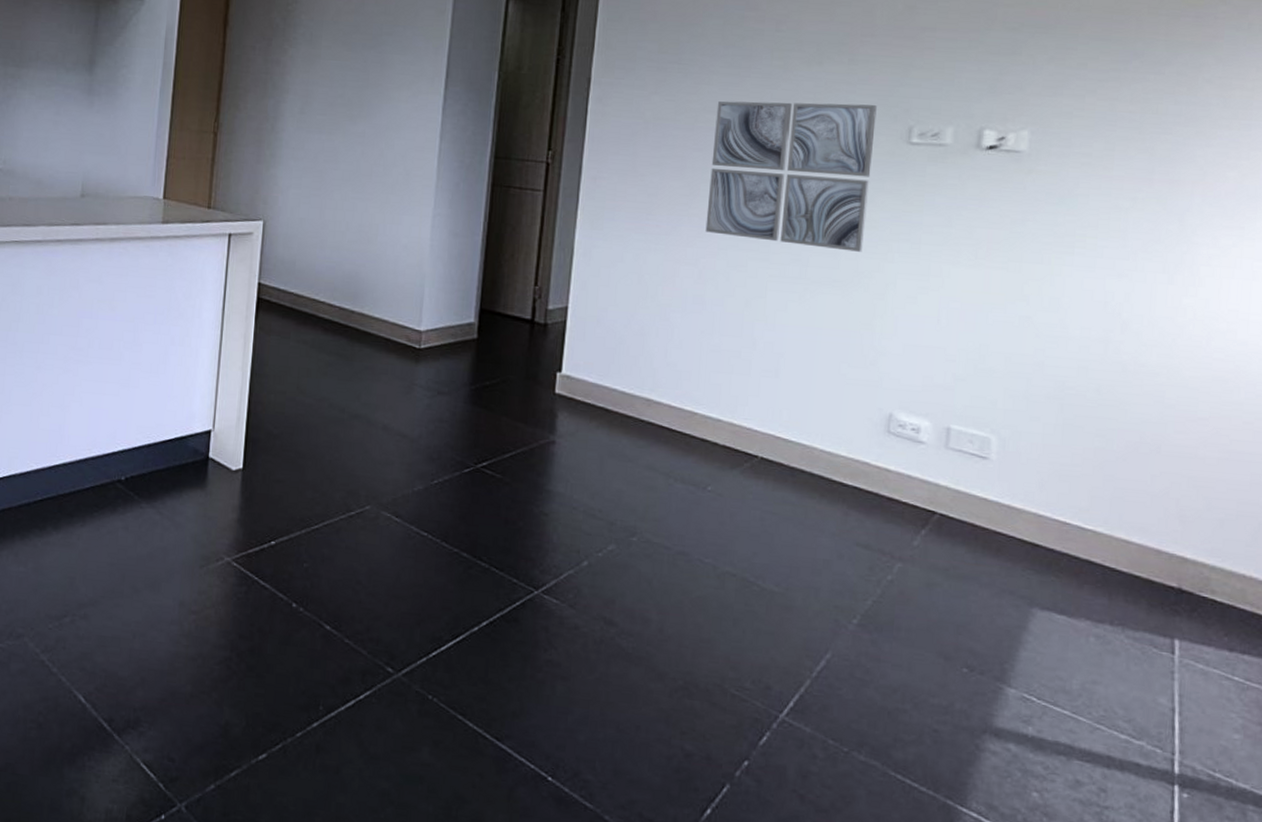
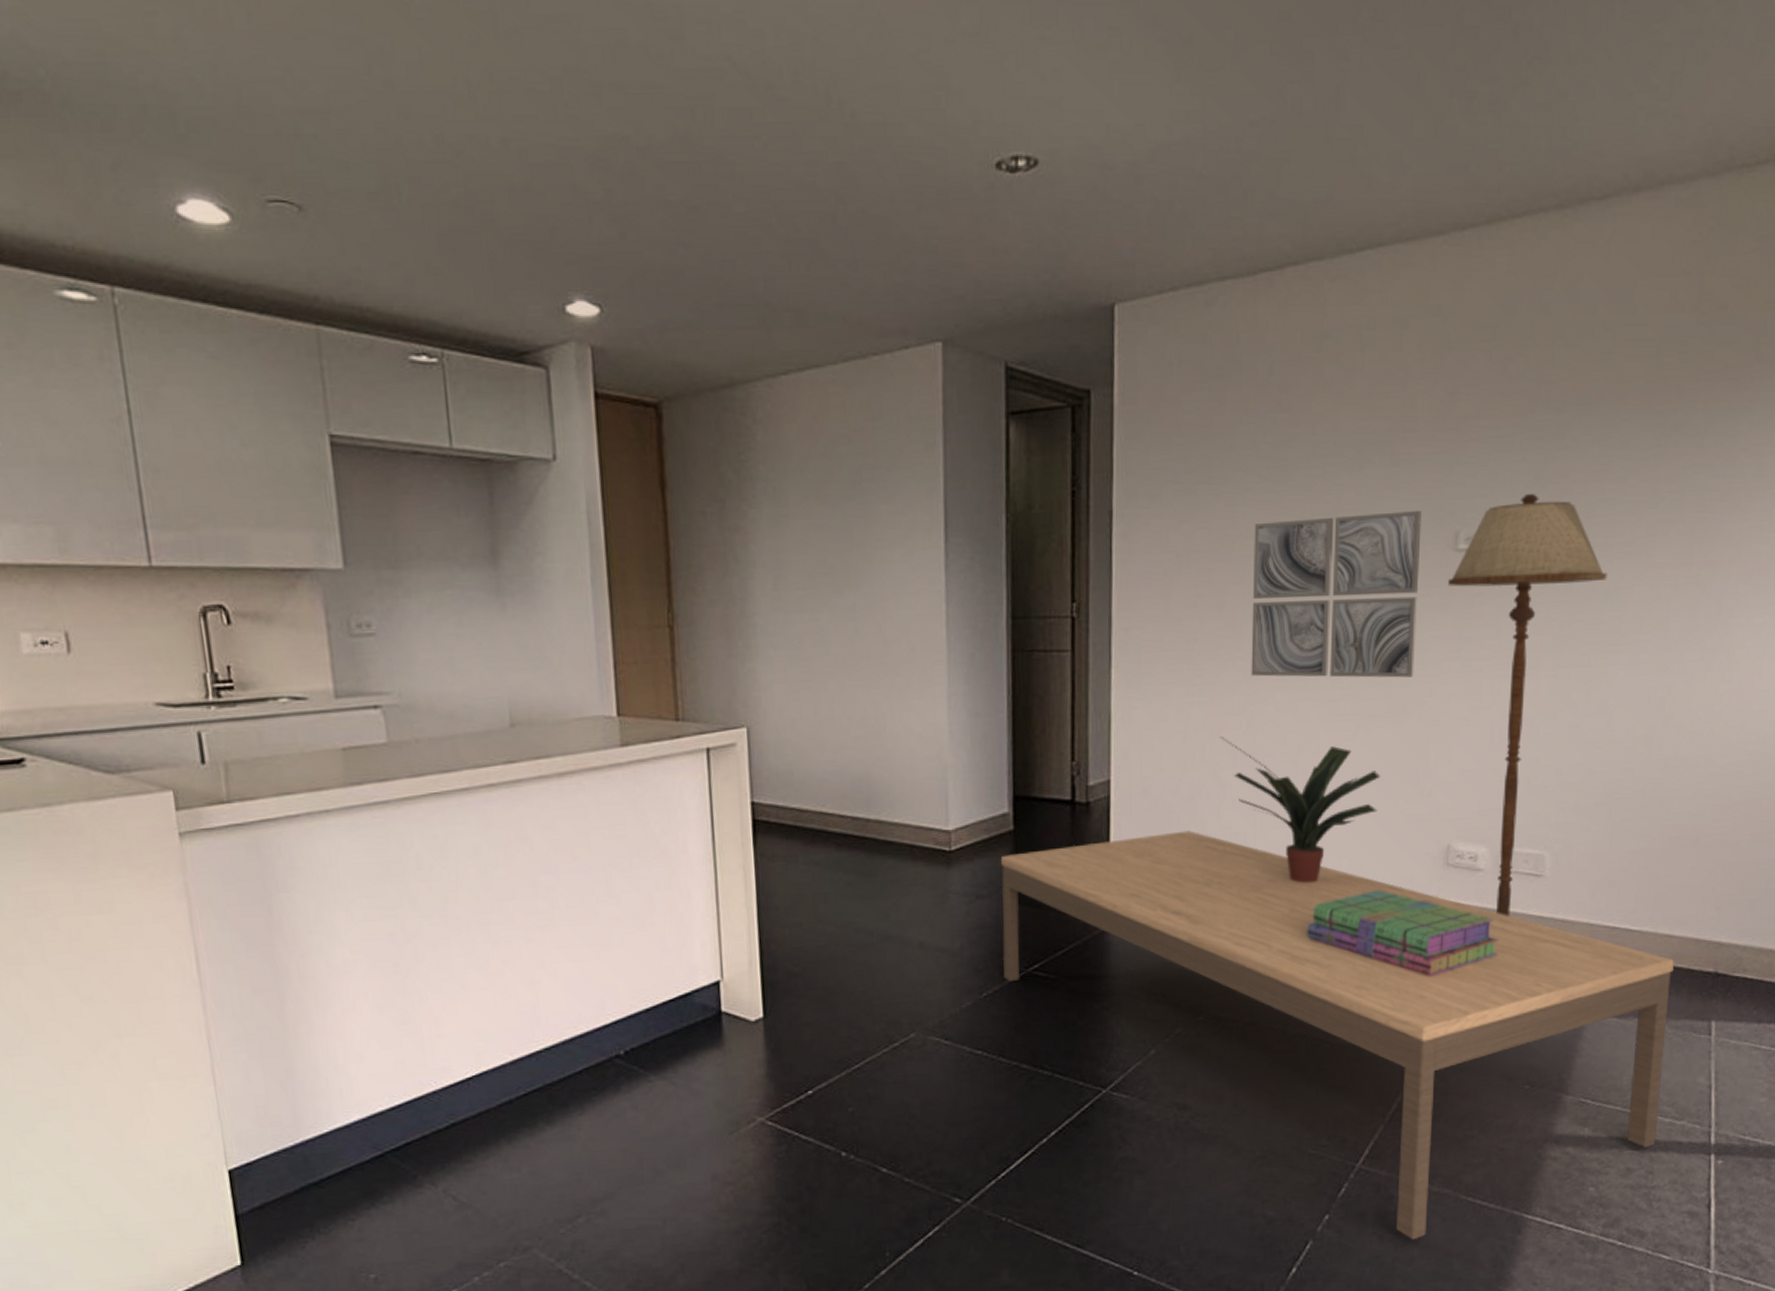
coffee table: none [455,359,1133,808] -> present [1000,830,1675,1240]
potted plant: none [671,282,825,429] -> present [1219,737,1381,884]
stack of books: none [743,445,940,539] -> present [1307,889,1499,976]
floor lamp: none [899,100,1063,493] -> present [1447,493,1608,917]

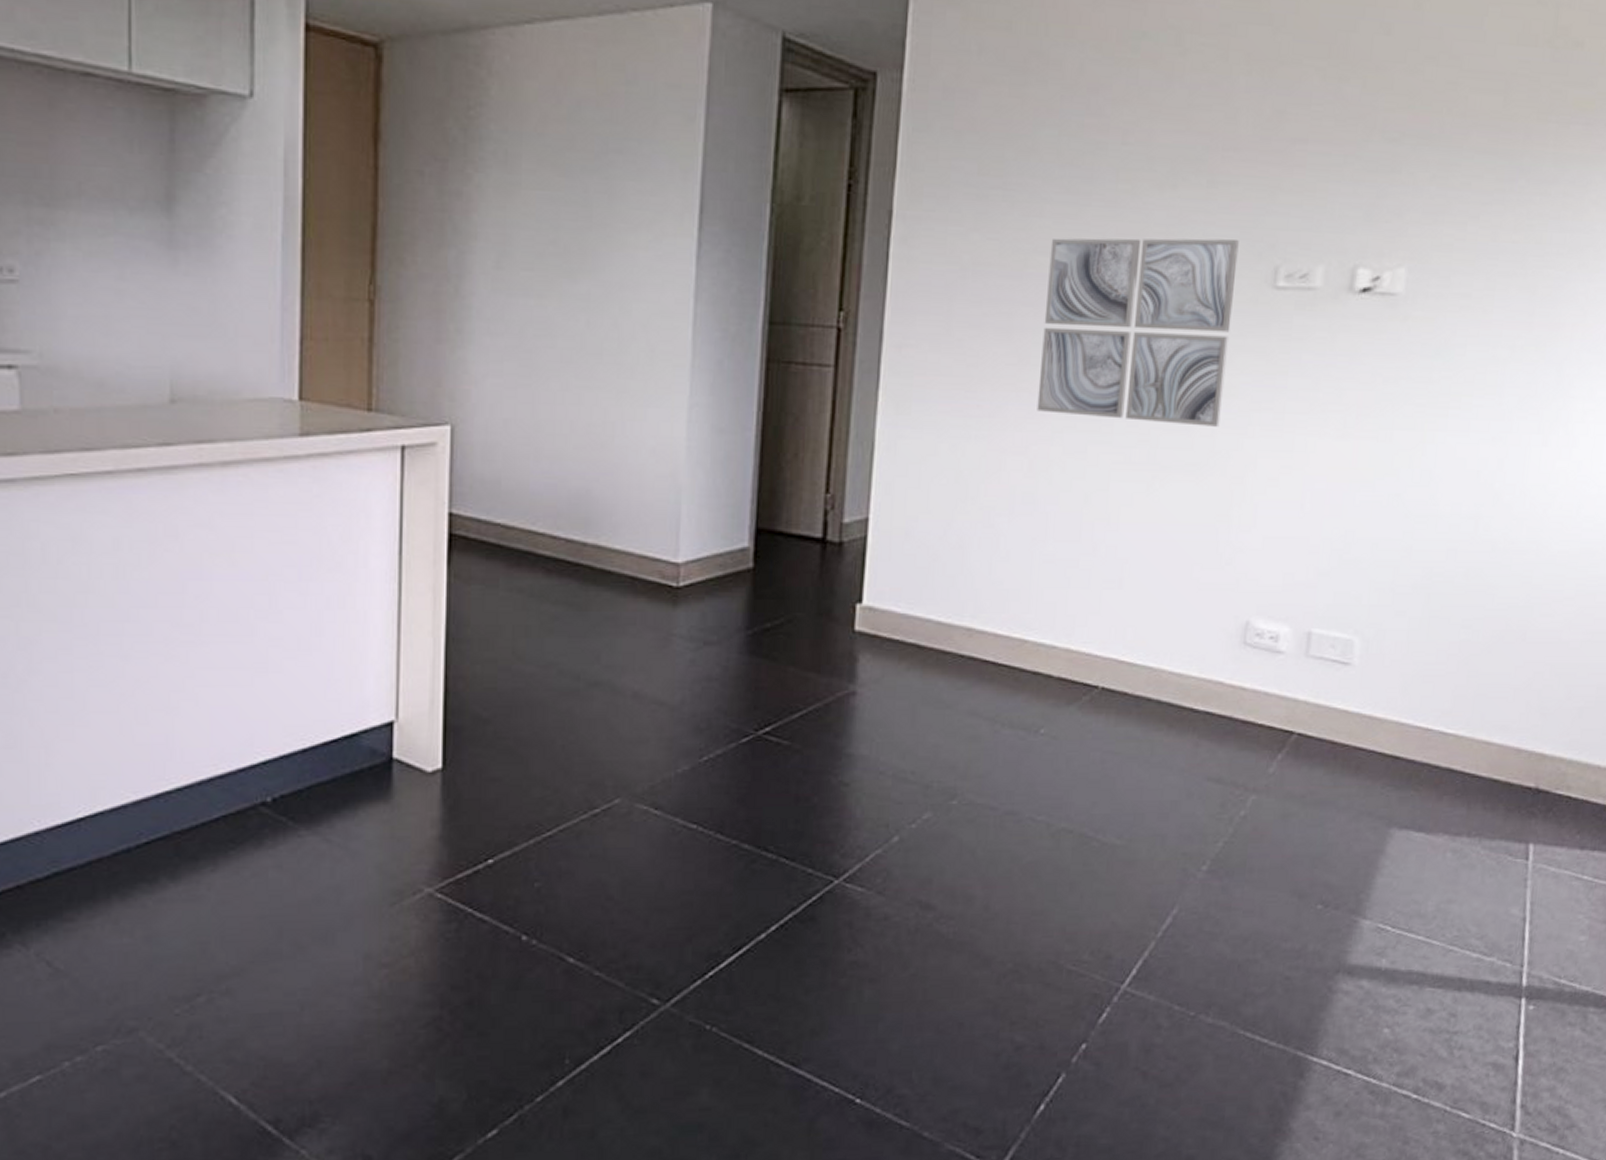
coffee table: present [1000,830,1675,1240] -> none [728,583,1492,1079]
potted plant: present [1219,737,1381,884] -> none [996,478,1176,654]
stack of books: present [1307,889,1499,976] -> none [1081,667,1298,771]
floor lamp: present [1447,493,1608,917] -> none [1262,230,1440,708]

